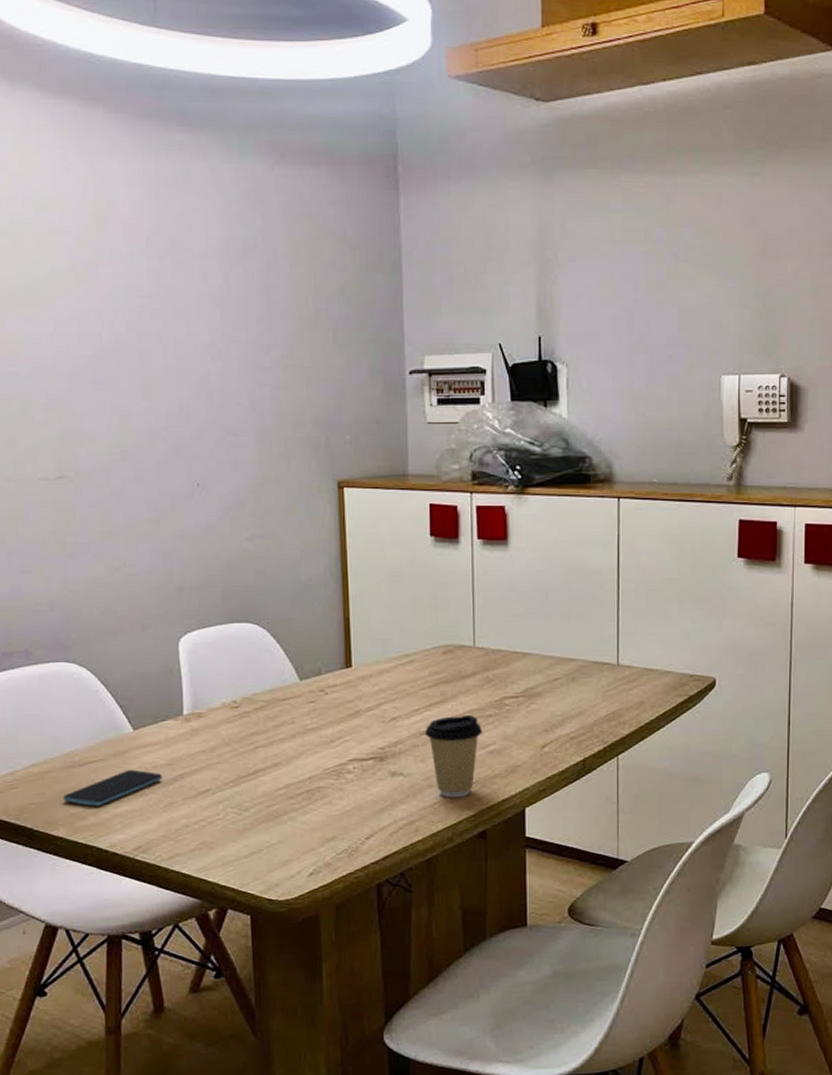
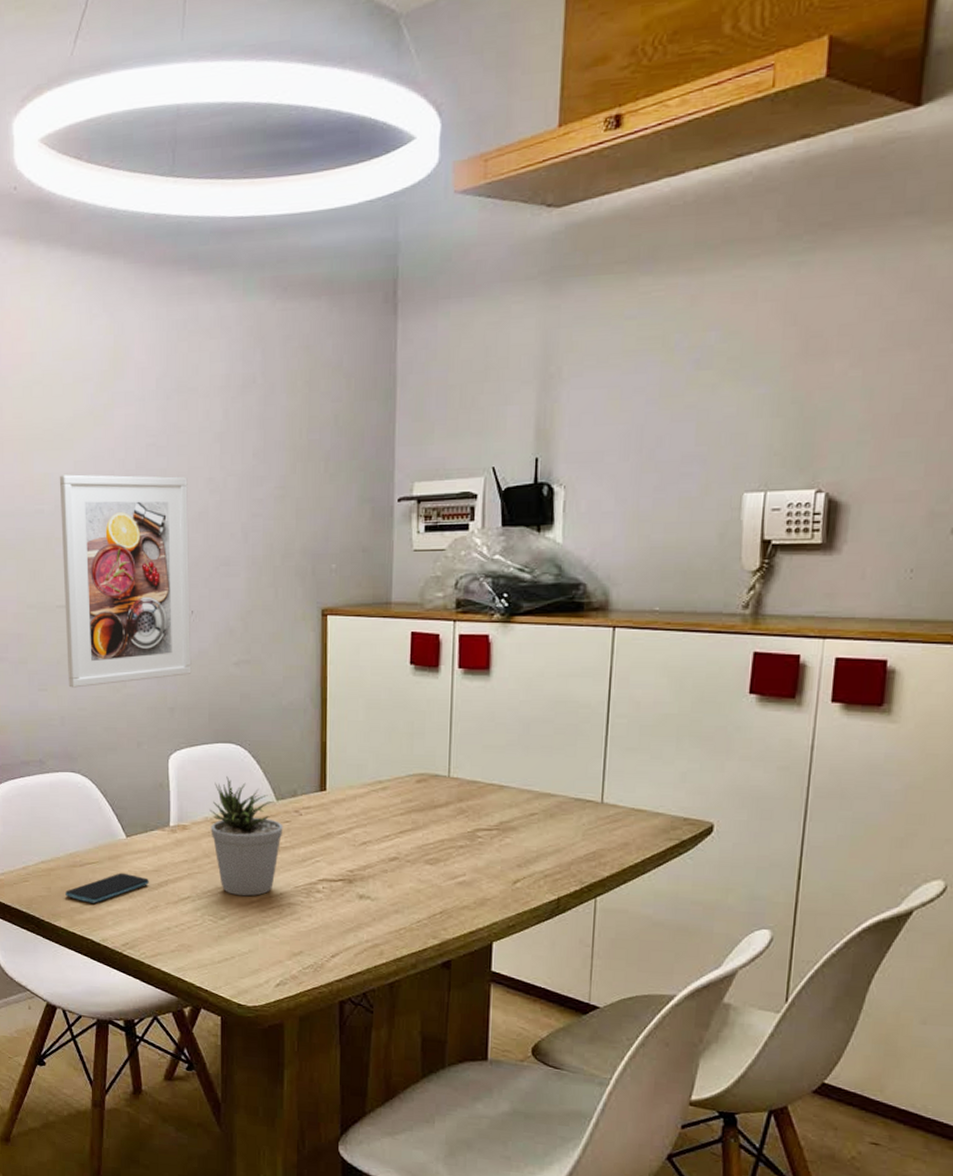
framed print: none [36,334,200,568] -> present [59,474,192,688]
potted plant: none [227,658,309,784] -> present [209,777,283,897]
coffee cup: present [424,715,482,798] -> none [394,844,452,926]

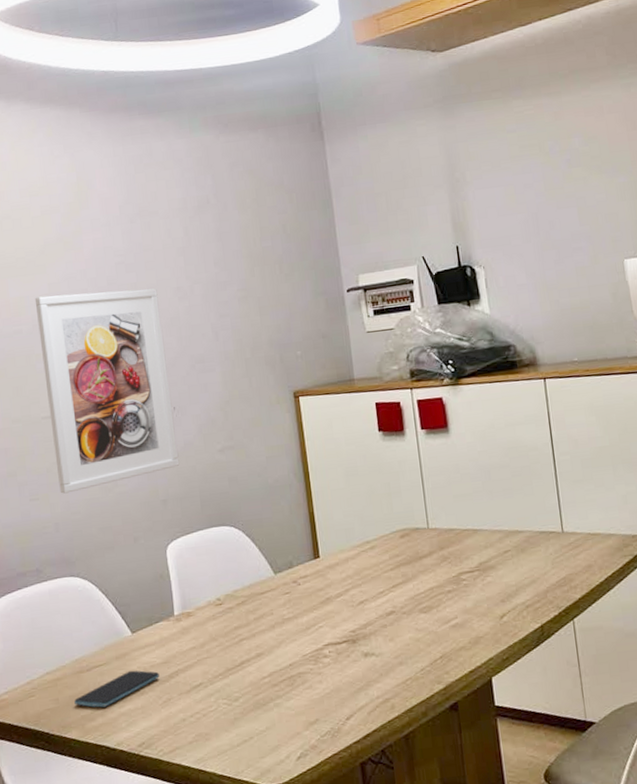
potted plant: present [209,777,283,897] -> none [211,558,285,674]

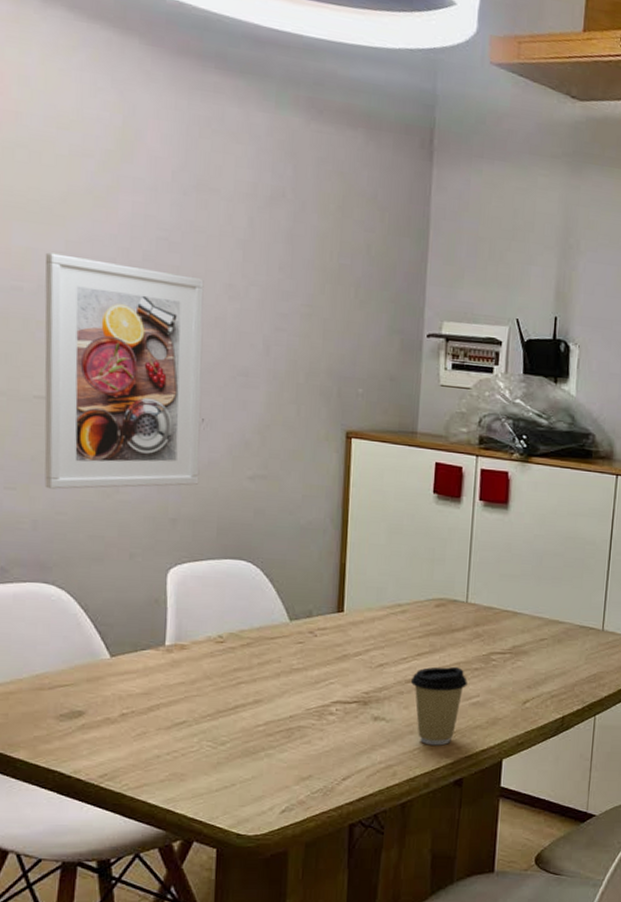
smartphone: present [74,670,159,708] -> none [28,696,137,731]
coffee cup: none [391,593,444,674] -> present [410,667,467,746]

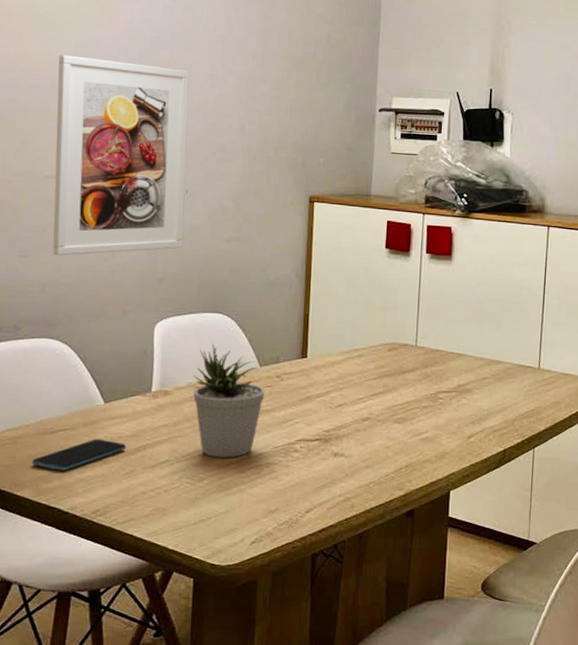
smartphone: none [28,696,137,731] -> present [32,438,126,471]
potted plant: none [213,594,296,720] -> present [193,344,265,458]
coffee cup: present [410,667,467,746] -> none [366,406,417,479]

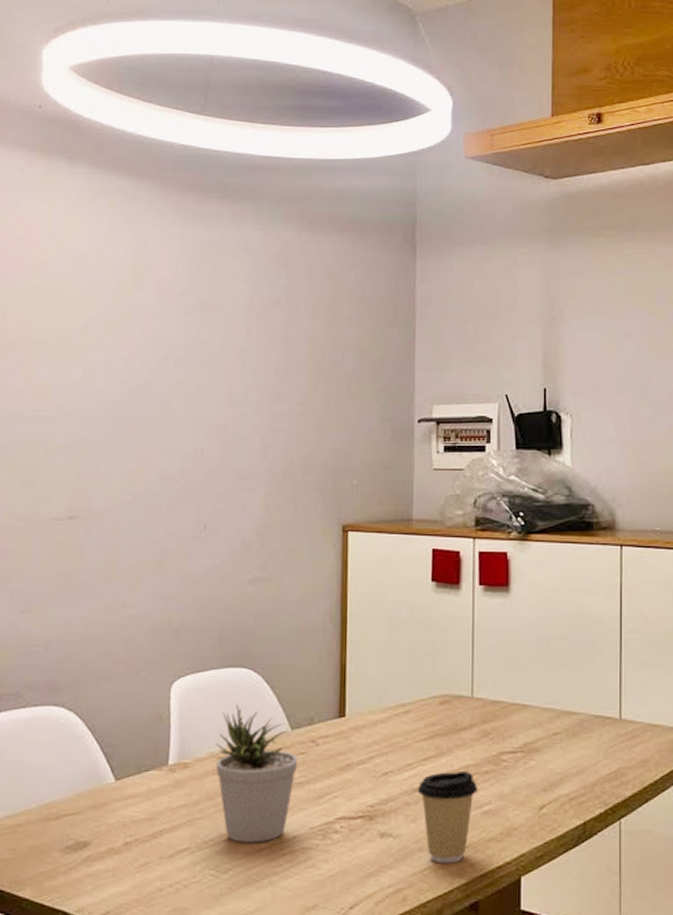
smartphone: present [32,438,126,471] -> none [34,824,140,865]
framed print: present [52,54,190,256] -> none [58,381,206,608]
coffee cup: none [366,406,417,479] -> present [417,771,477,864]

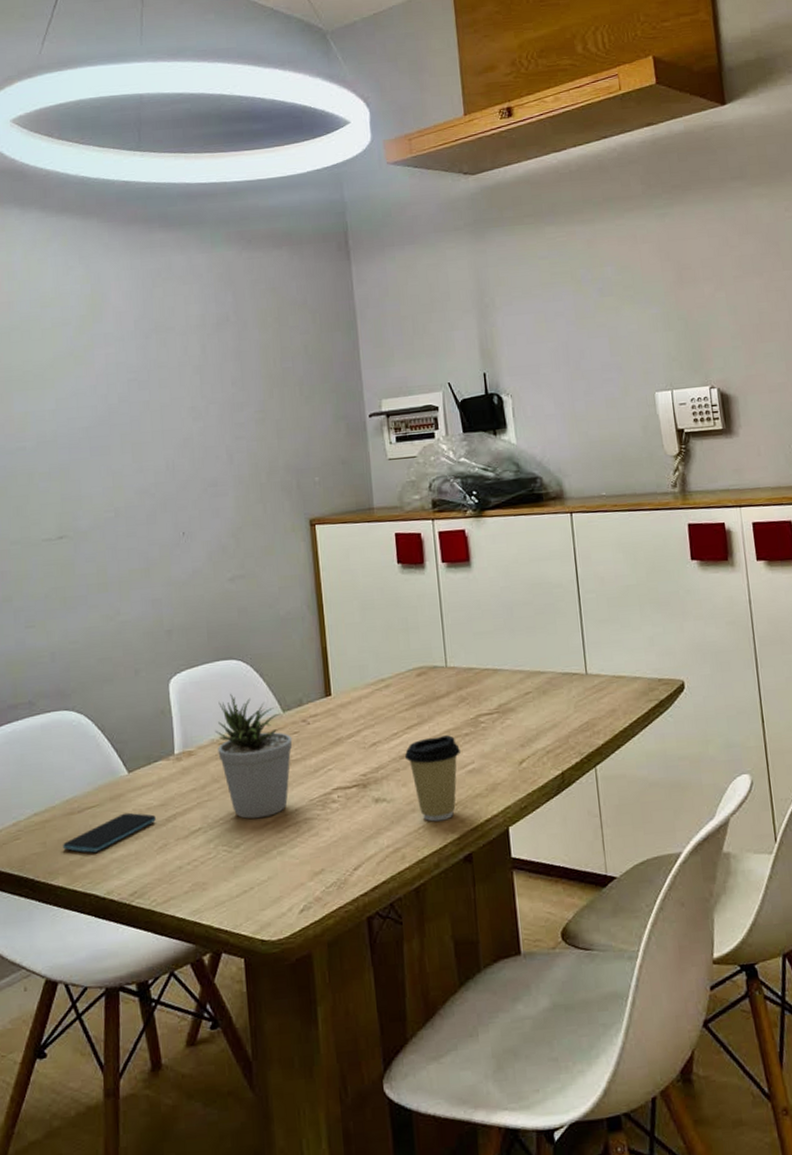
smartphone: none [34,824,140,865] -> present [63,812,156,853]

